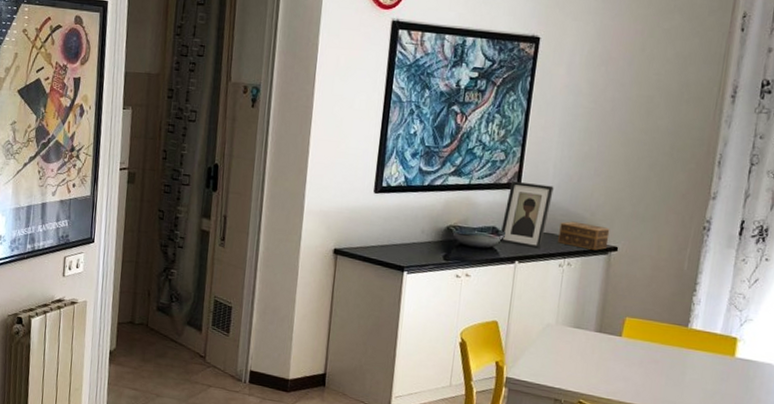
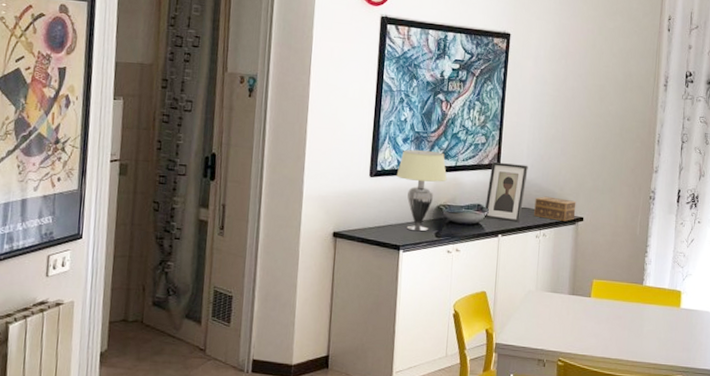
lampshade: none [402,165,459,253] -> present [396,149,447,232]

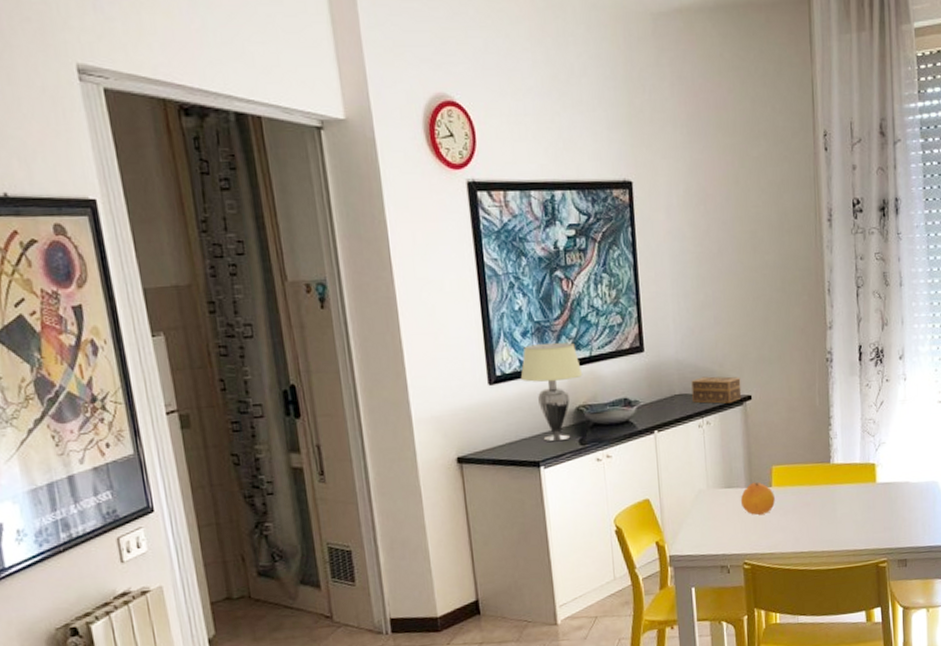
picture frame: present [484,161,528,223] -> none [632,342,678,414]
fruit: none [562,291,592,320] -> present [740,482,775,515]

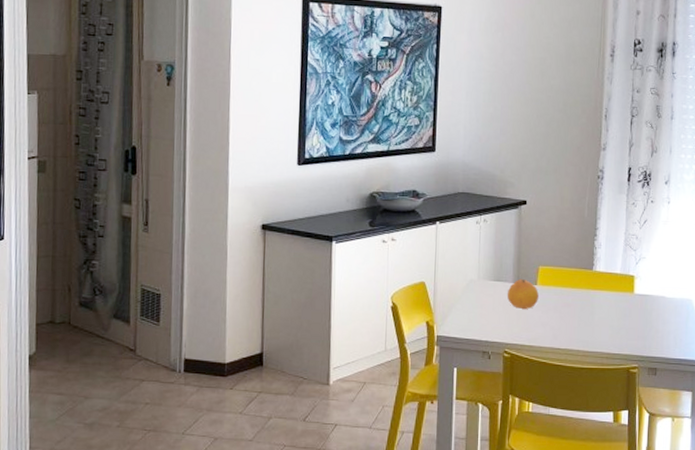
lampshade: present [520,342,583,442] -> none [325,134,380,221]
decorative box: present [691,376,742,404] -> none [473,179,519,205]

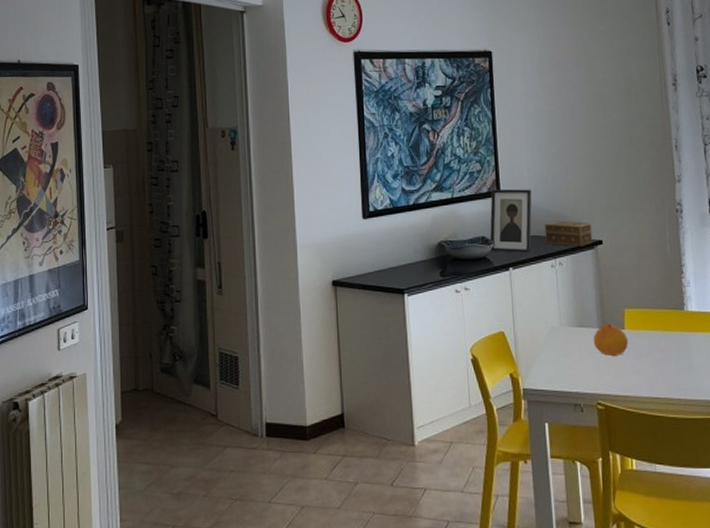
picture frame: none [420,144,466,208] -> present [489,189,532,253]
decorative box: none [473,179,519,205] -> present [544,221,593,247]

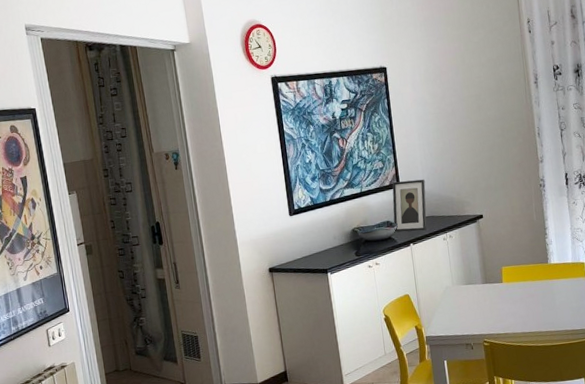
decorative box: present [544,221,593,247] -> none [436,201,476,222]
fruit: present [593,323,628,356] -> none [478,279,506,304]

